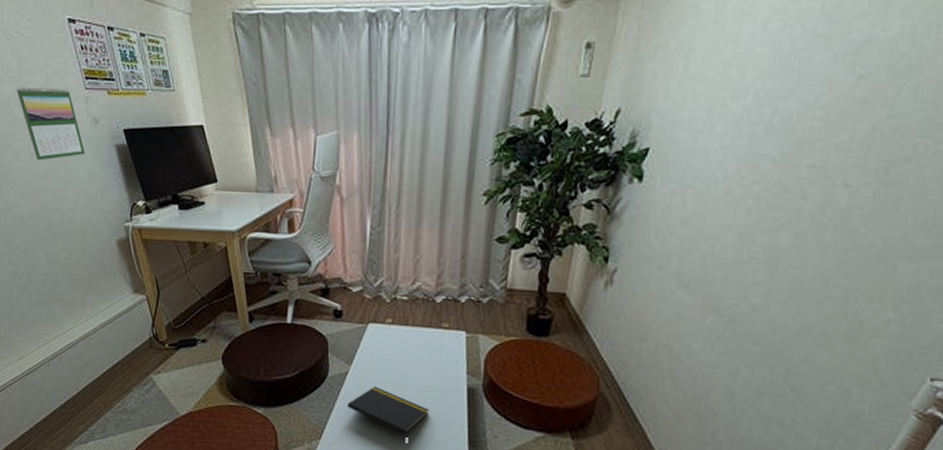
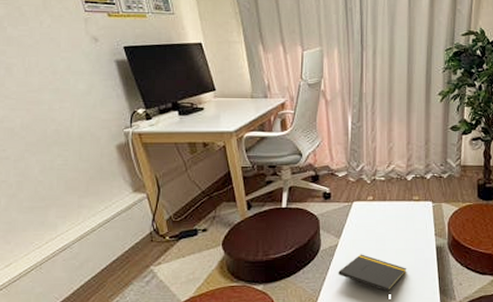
calendar: present [16,87,86,161] -> none [10,9,84,75]

